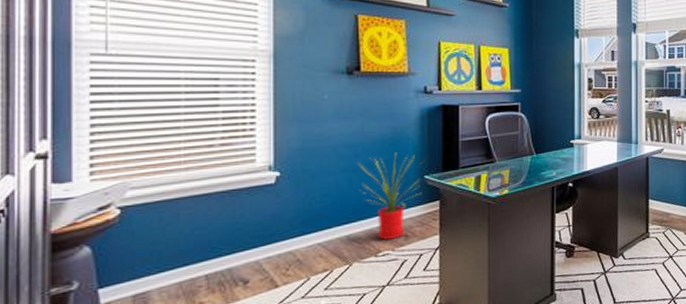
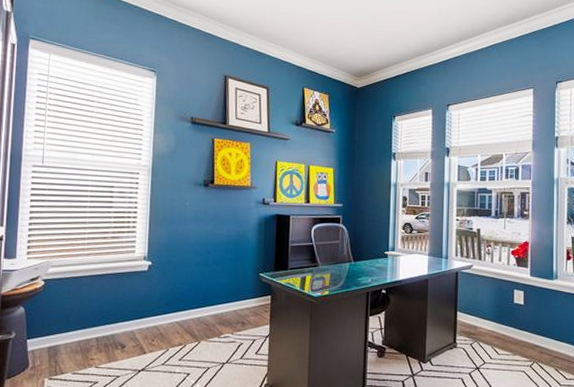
house plant: present [358,152,421,240] -> none [209,252,256,324]

